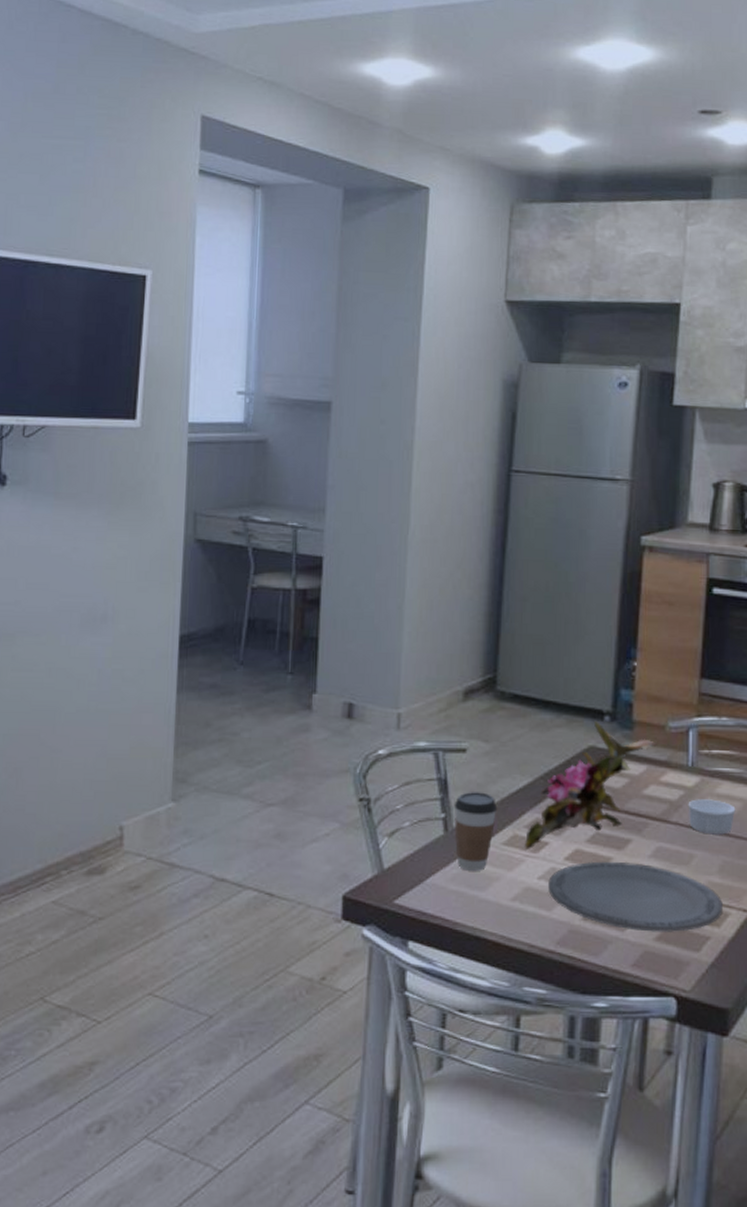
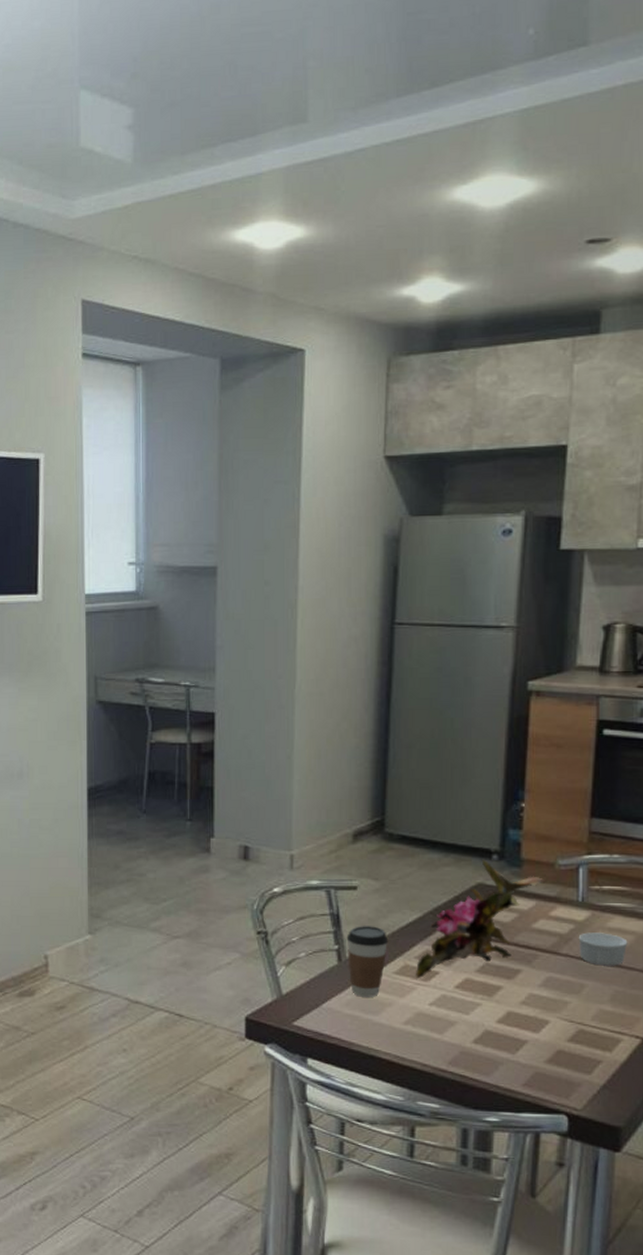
plate: present [548,861,723,932] -> none [439,989,614,1056]

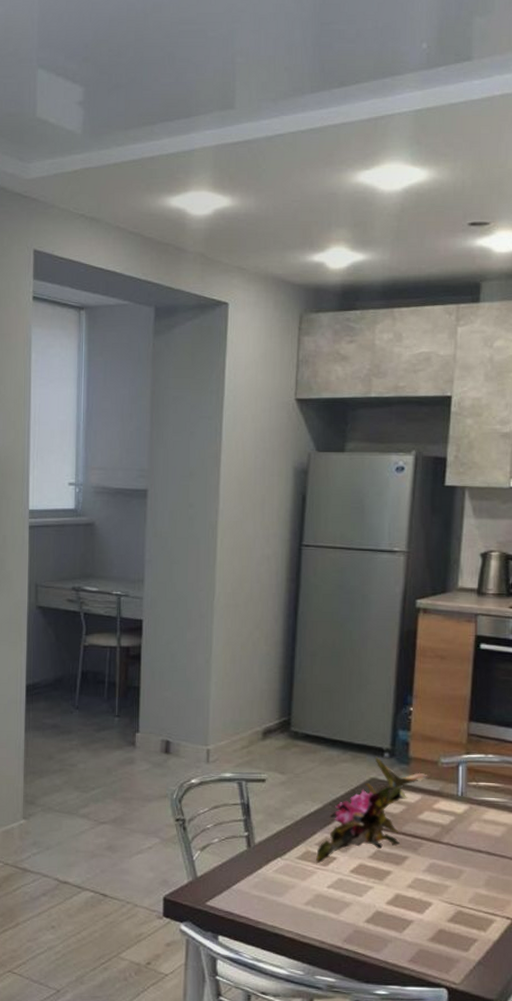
coffee cup: present [346,926,389,997] -> none [255,815,293,880]
ramekin: present [578,932,628,966] -> none [458,824,500,854]

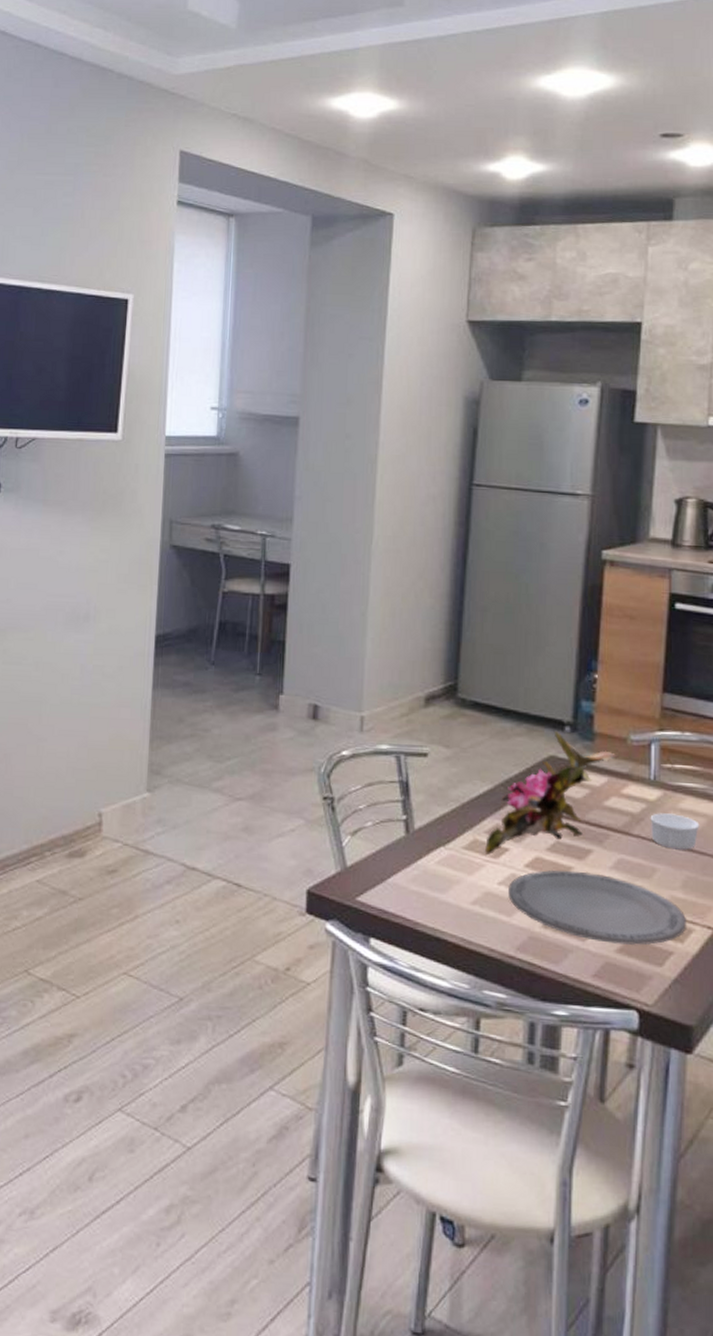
plate: none [336,874,488,935] -> present [508,869,686,945]
ramekin: none [458,824,500,854] -> present [650,813,700,850]

